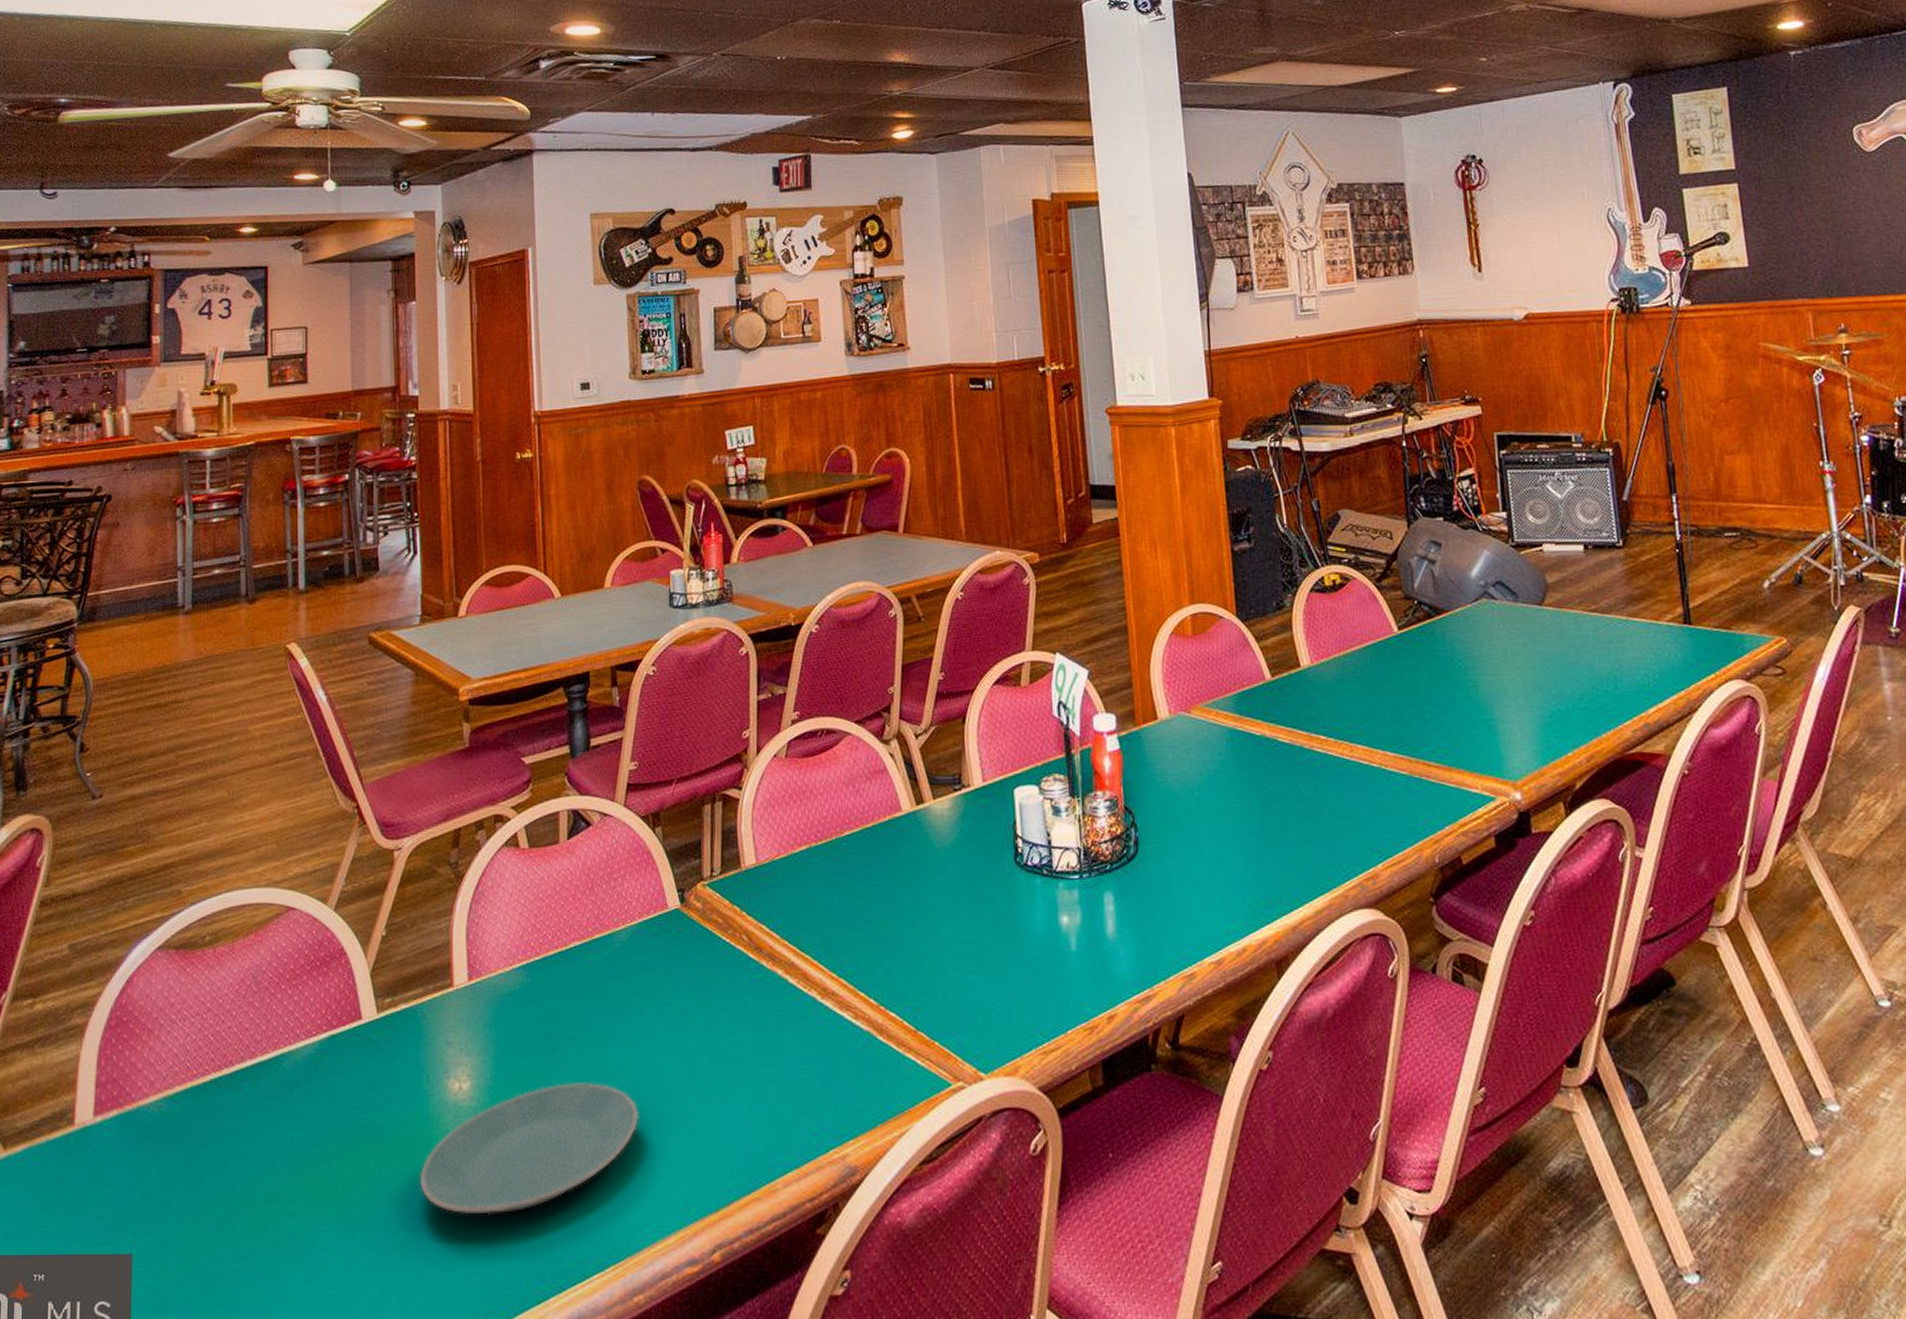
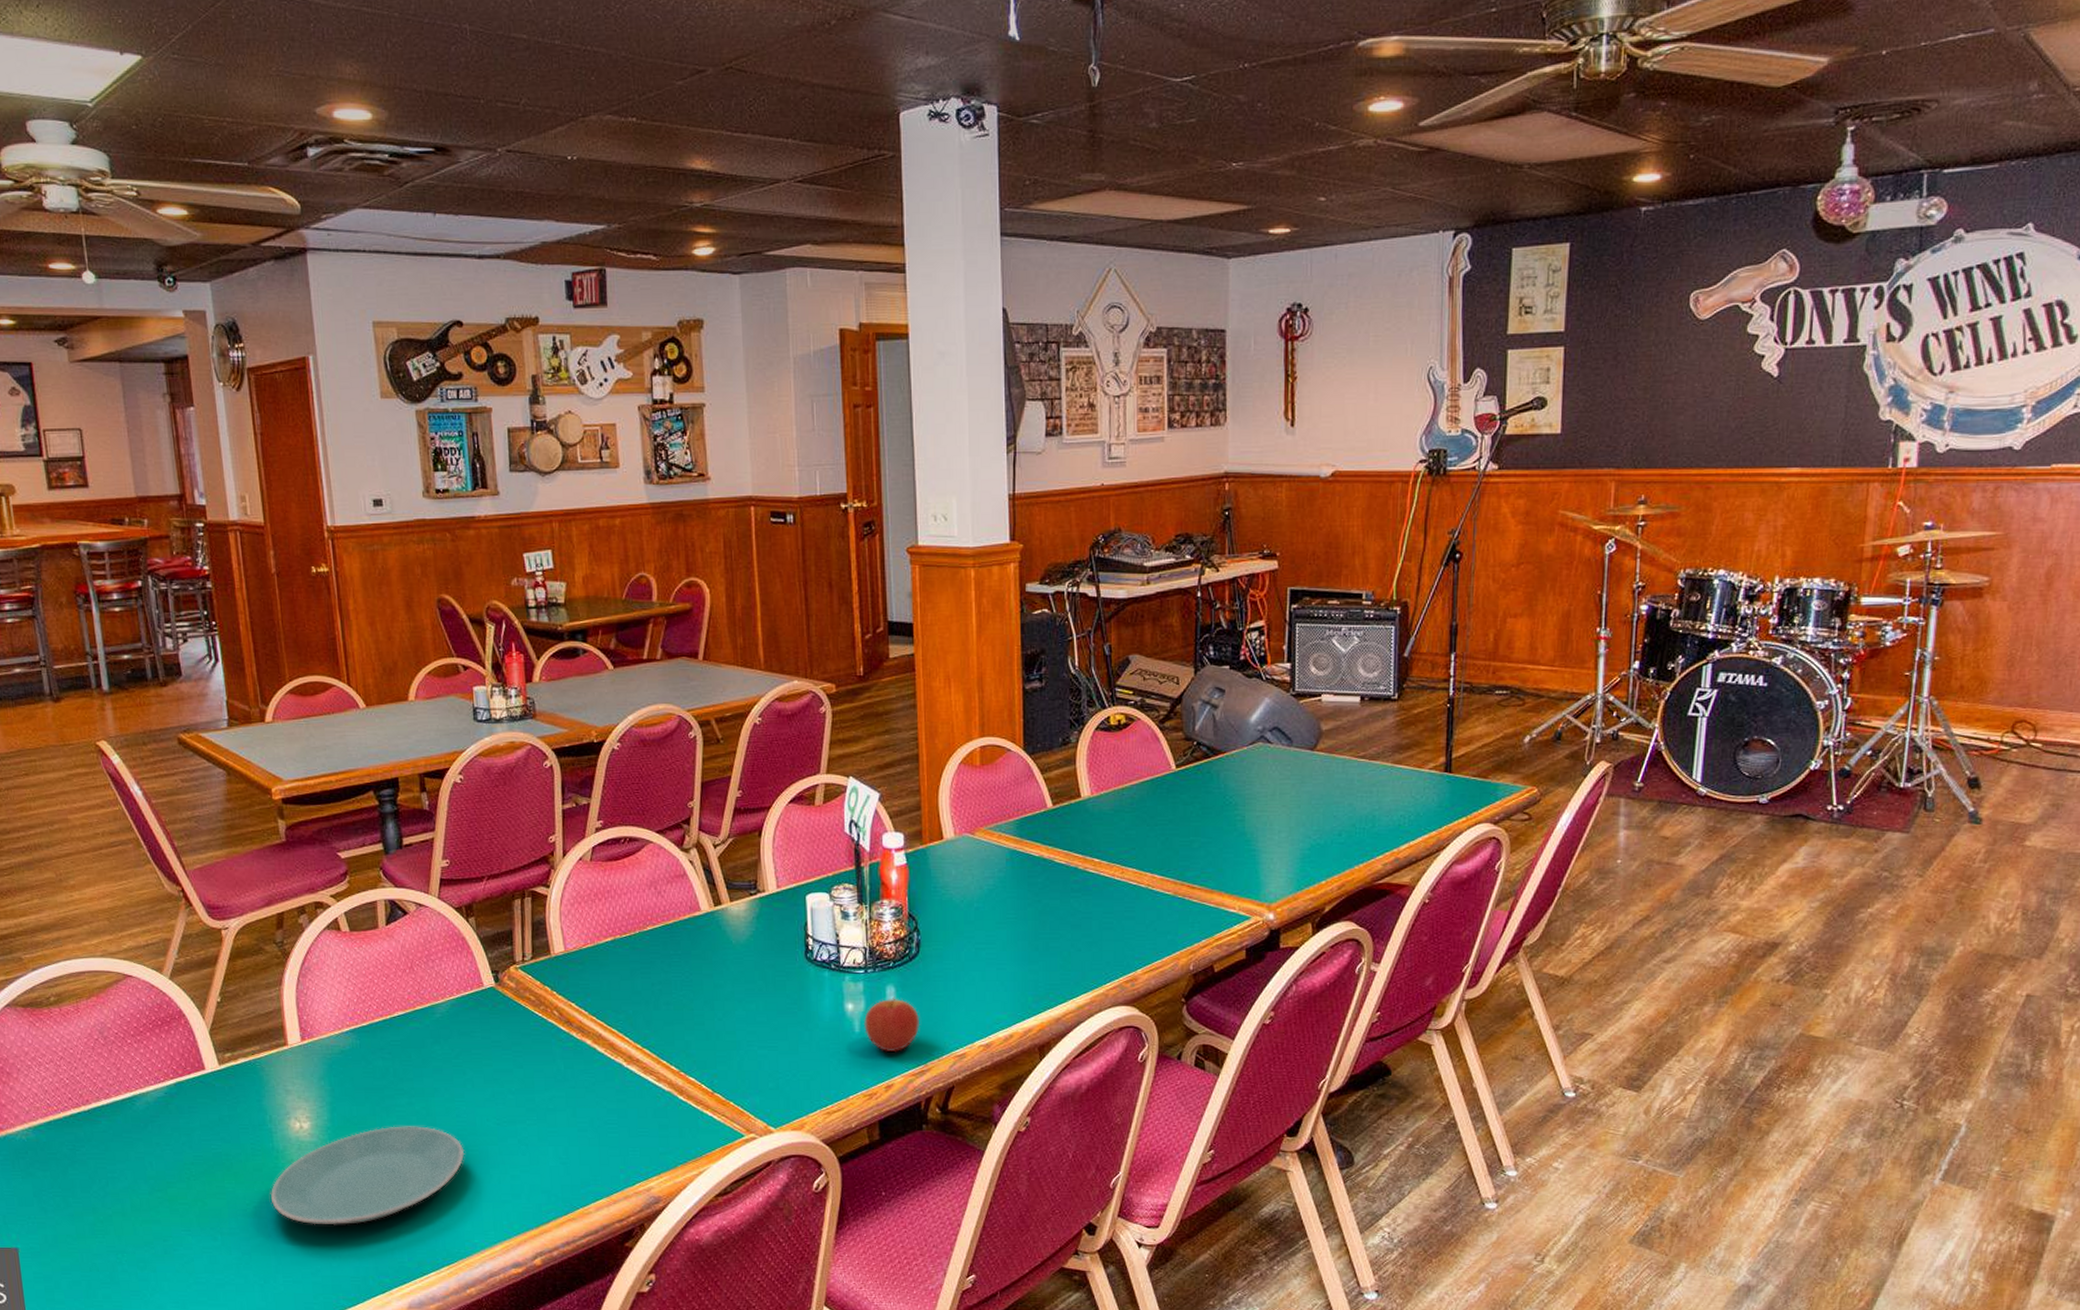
apple: none [1081,906,1143,975] -> present [864,997,921,1053]

